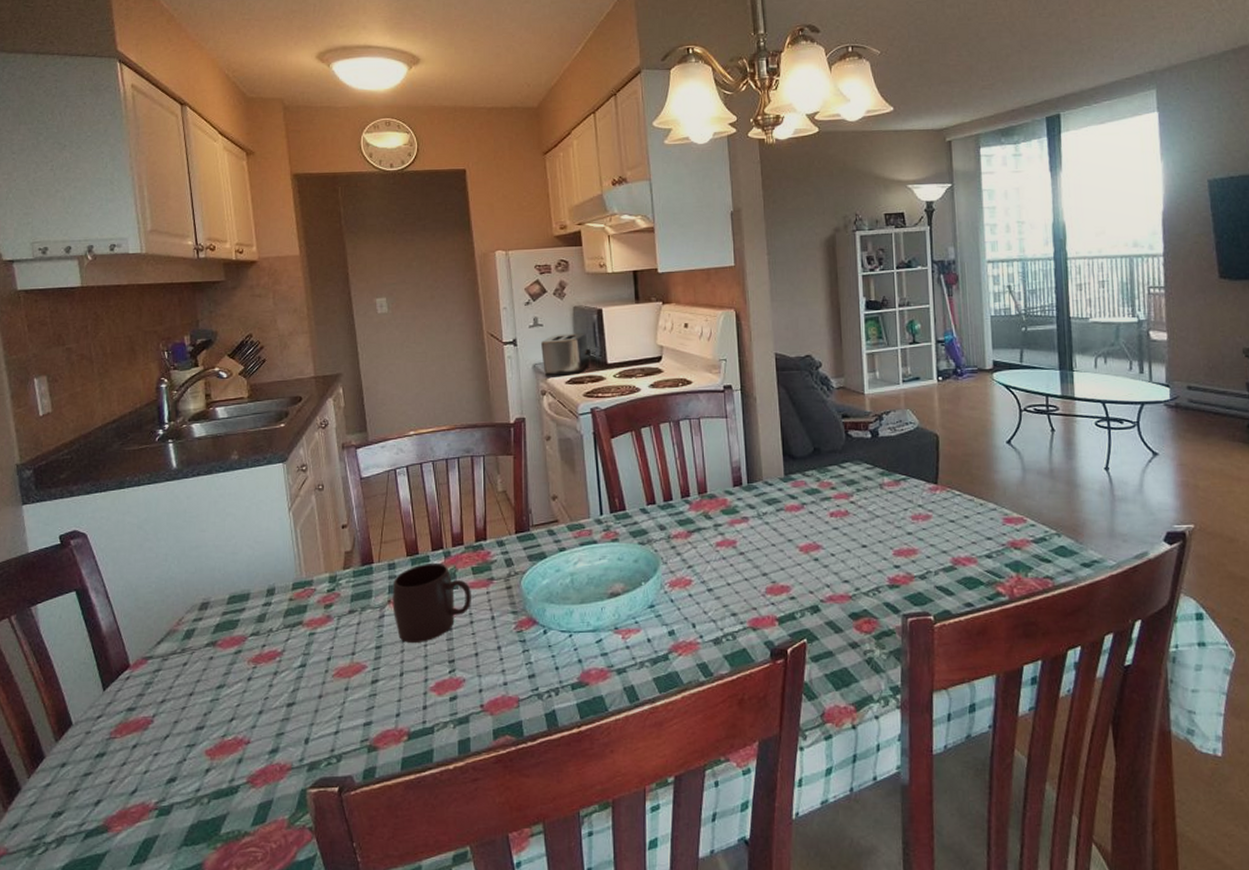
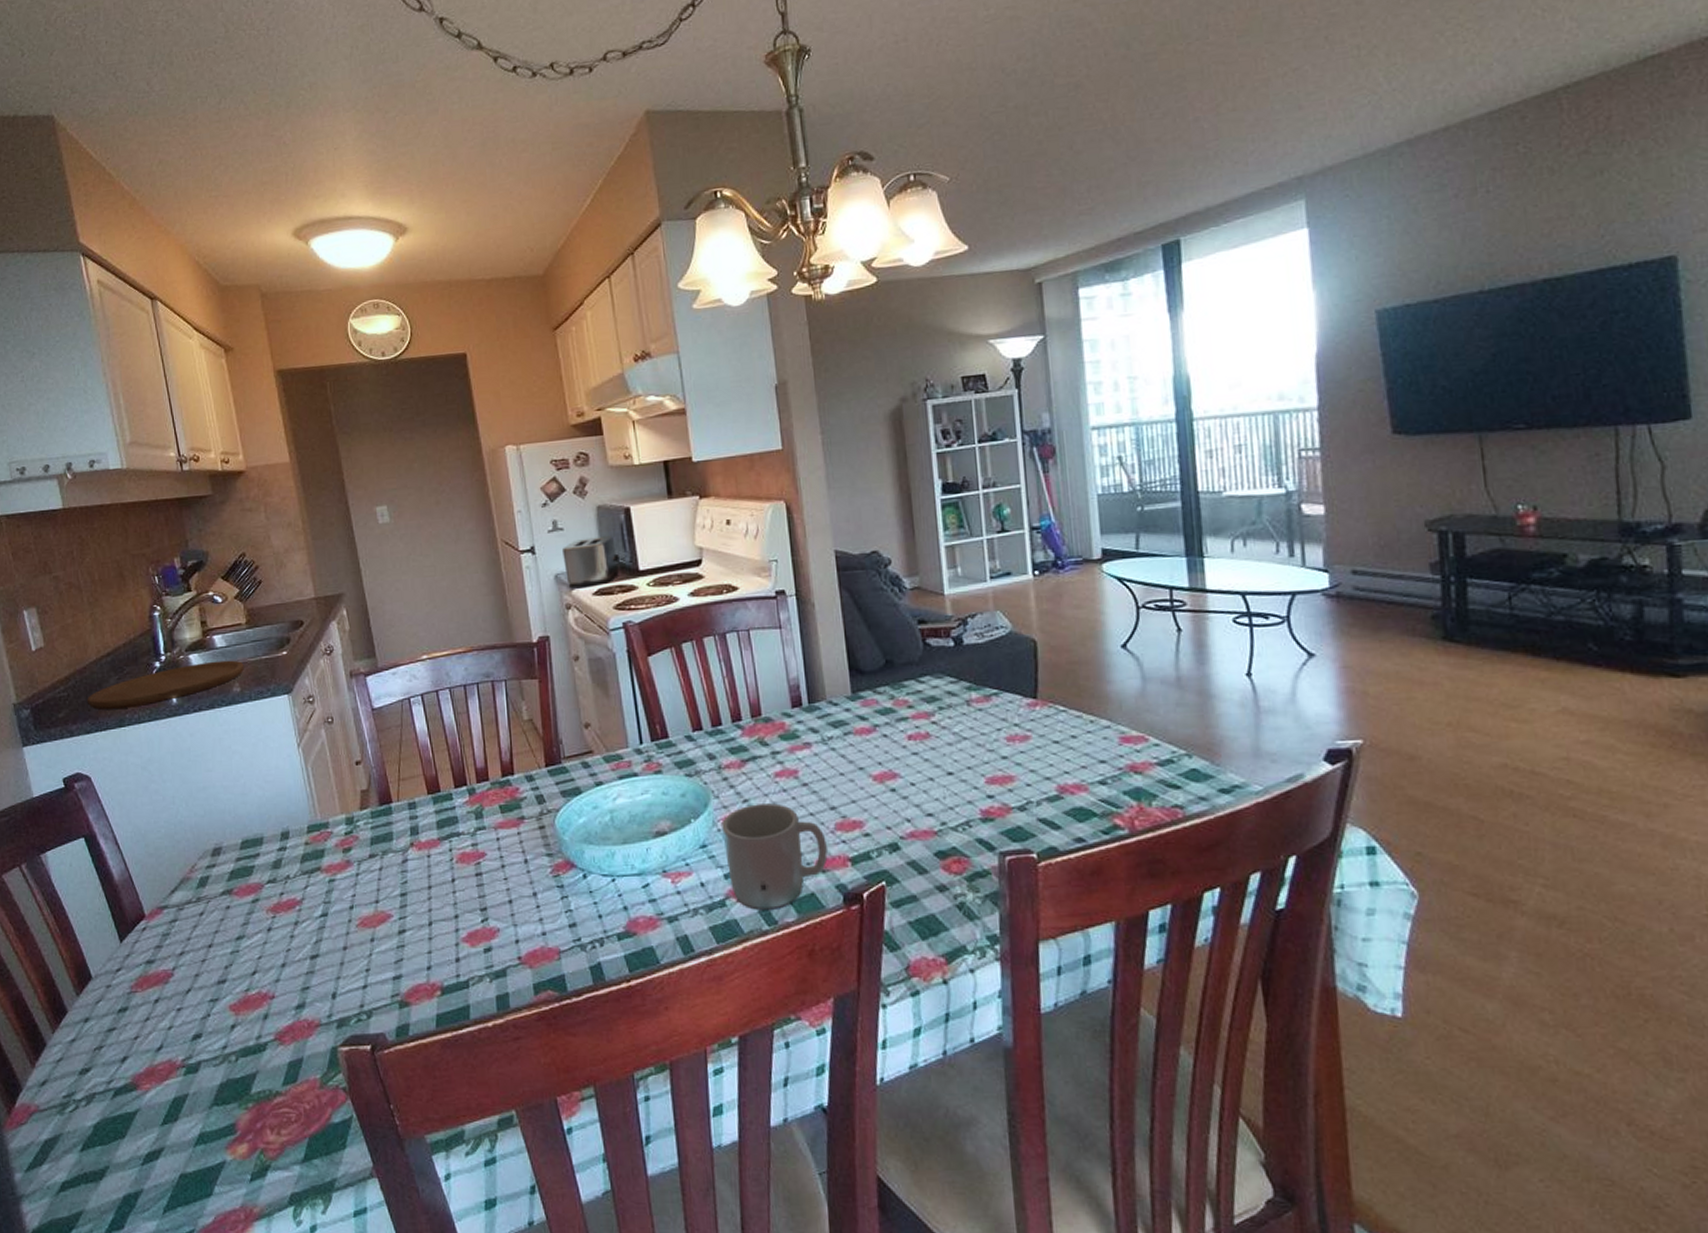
cutting board: none [89,430,243,473] -> present [86,660,244,710]
mug: present [392,562,471,643] -> none [414,800,501,889]
mug: none [668,569,758,663] -> present [722,803,828,910]

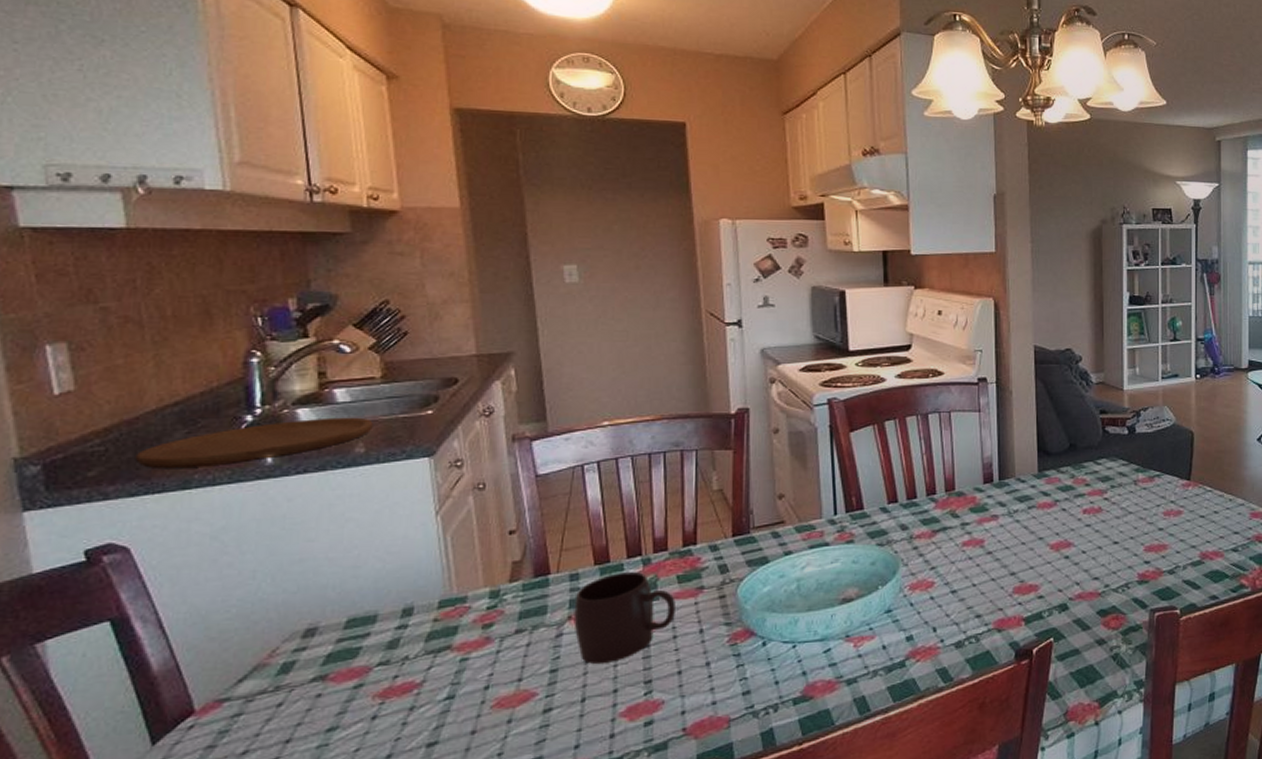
mug: none [414,800,501,889] -> present [573,571,675,664]
toaster: present [561,536,619,589] -> none [770,316,830,364]
mug: present [722,803,828,910] -> none [908,570,1004,669]

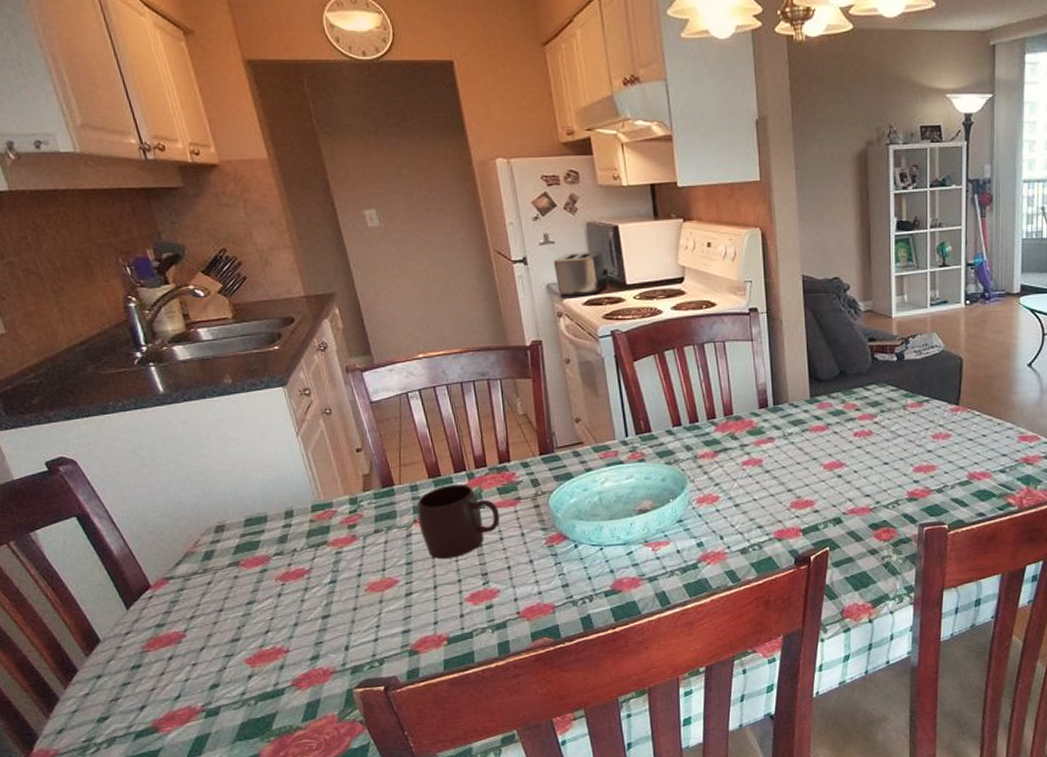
cutting board: present [135,417,373,469] -> none [62,353,235,398]
toaster: none [770,316,830,364] -> present [553,251,608,298]

